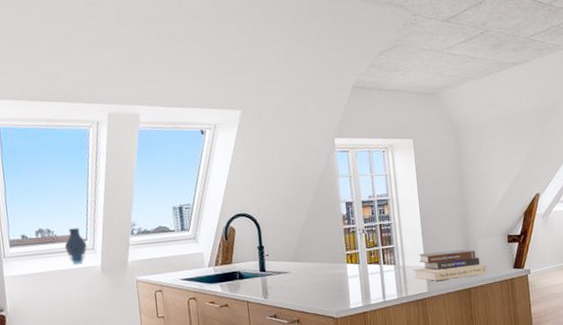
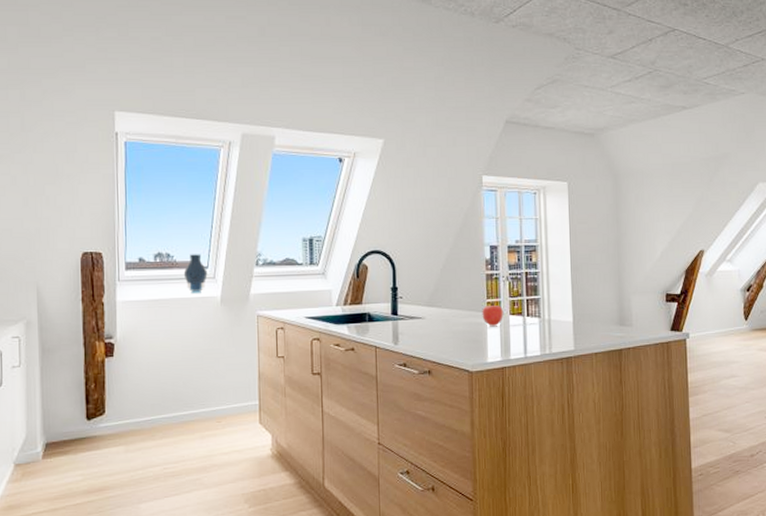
fruit: none [342,254,362,276] -> present [482,303,503,326]
books: present [413,249,488,281] -> none [559,306,642,339]

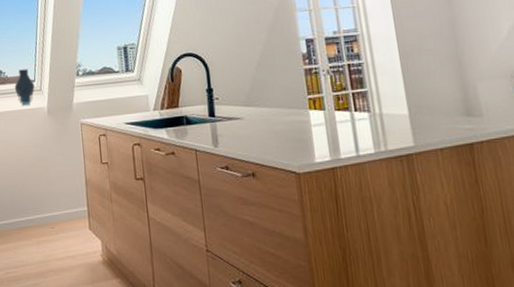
fruit: present [482,303,503,326] -> none [303,99,328,124]

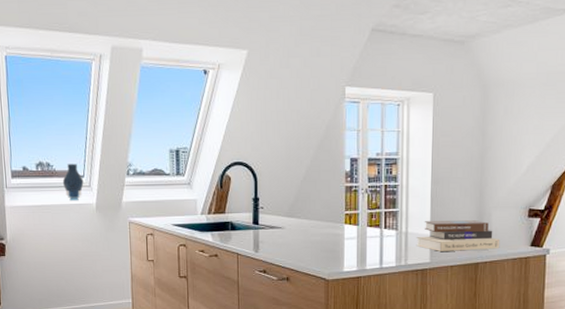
books: none [393,94,496,133] -> present [416,220,500,251]

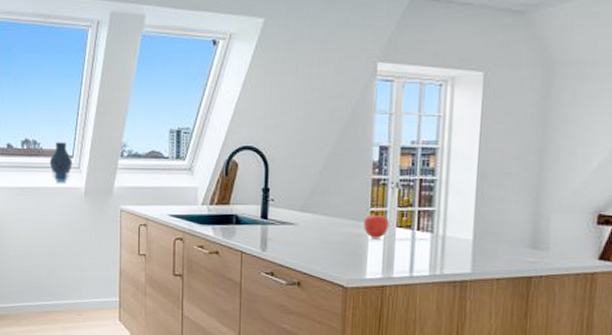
fruit: none [340,215,361,237] -> present [363,213,389,238]
books: present [416,220,500,251] -> none [455,224,561,262]

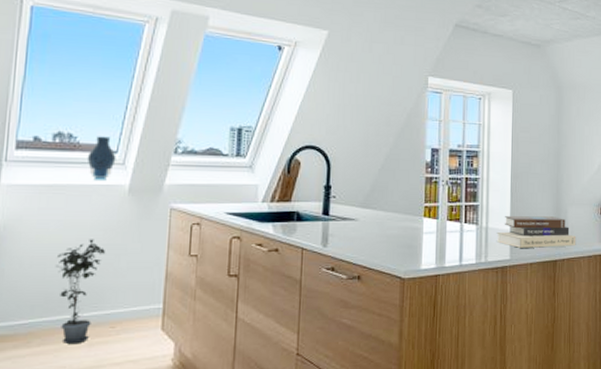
potted plant: none [32,236,70,327] -> present [55,239,106,345]
fruit: present [363,213,389,238] -> none [418,208,441,231]
books: none [455,224,561,262] -> present [496,216,576,248]

